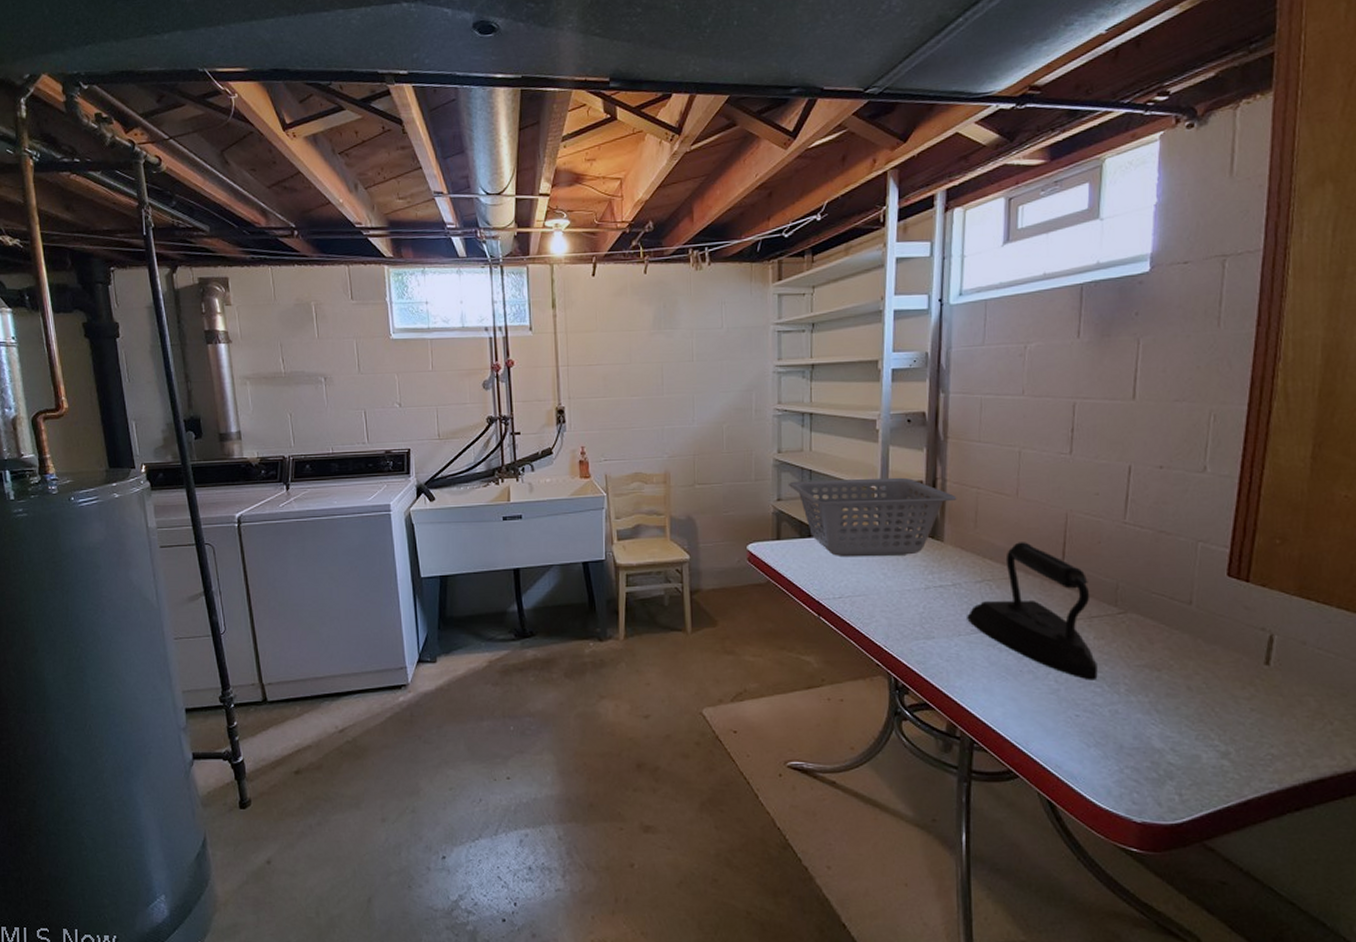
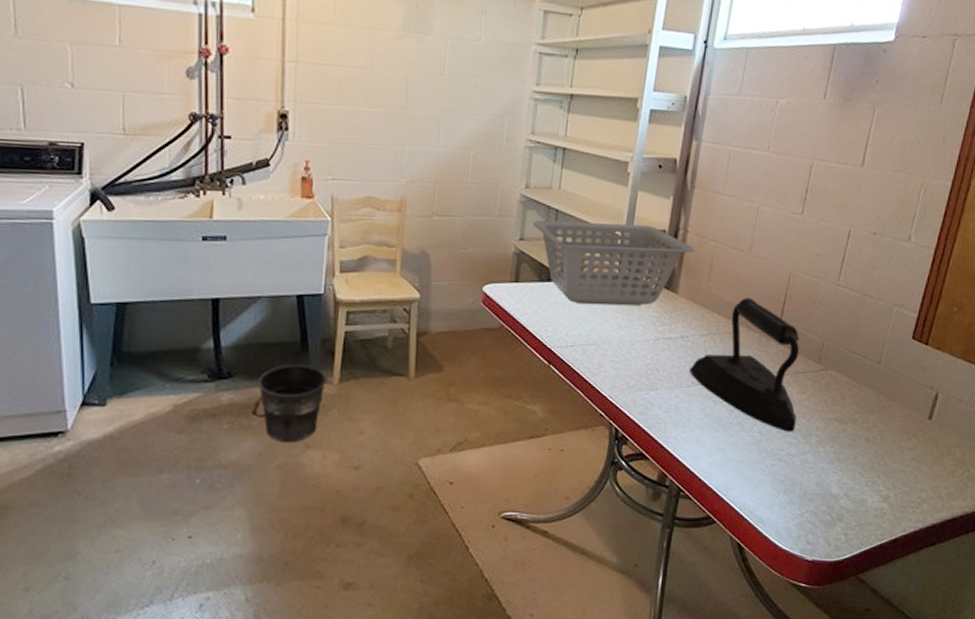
bucket: none [552,623,614,693] -> present [252,364,327,442]

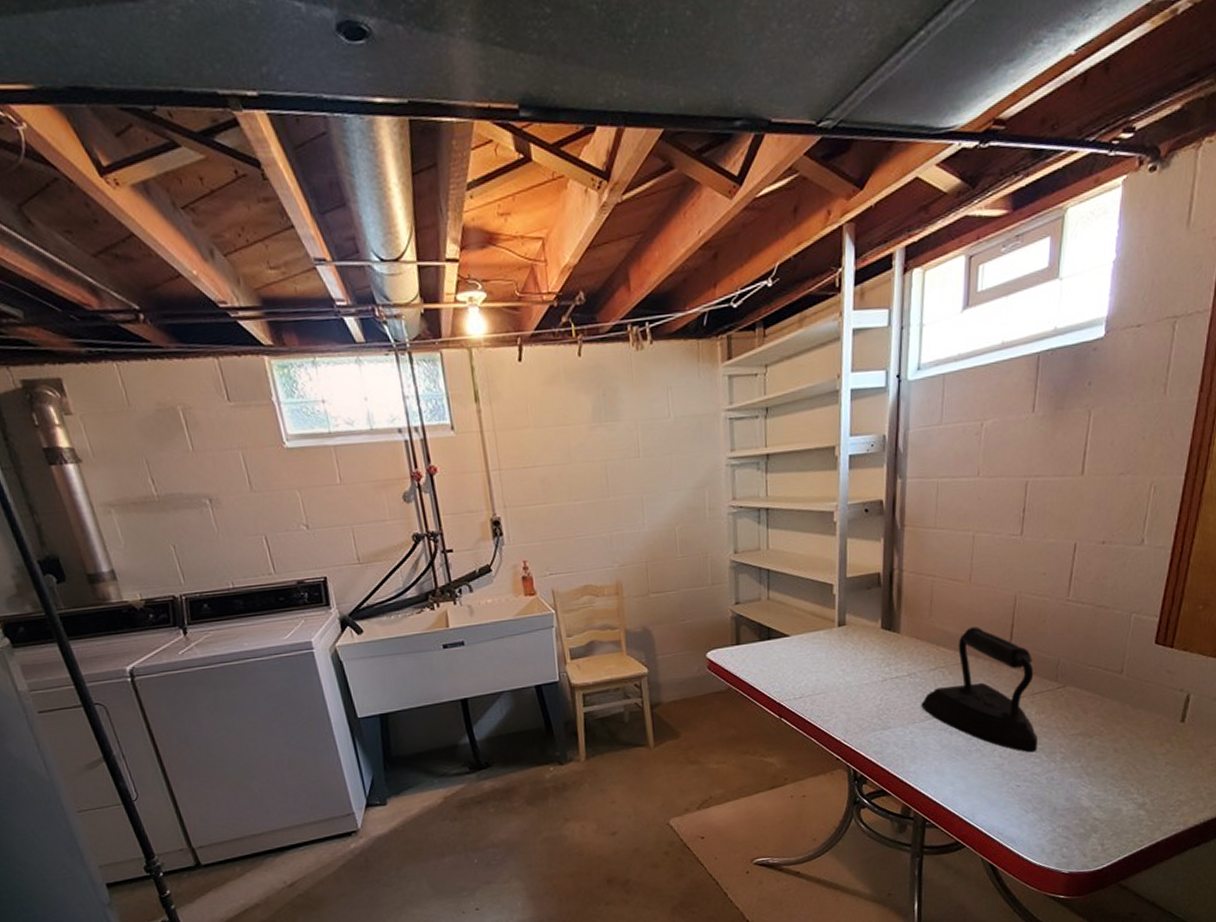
bucket: present [252,364,327,442] -> none [512,747,575,819]
laundry basket: present [533,220,696,305] -> none [747,570,913,657]

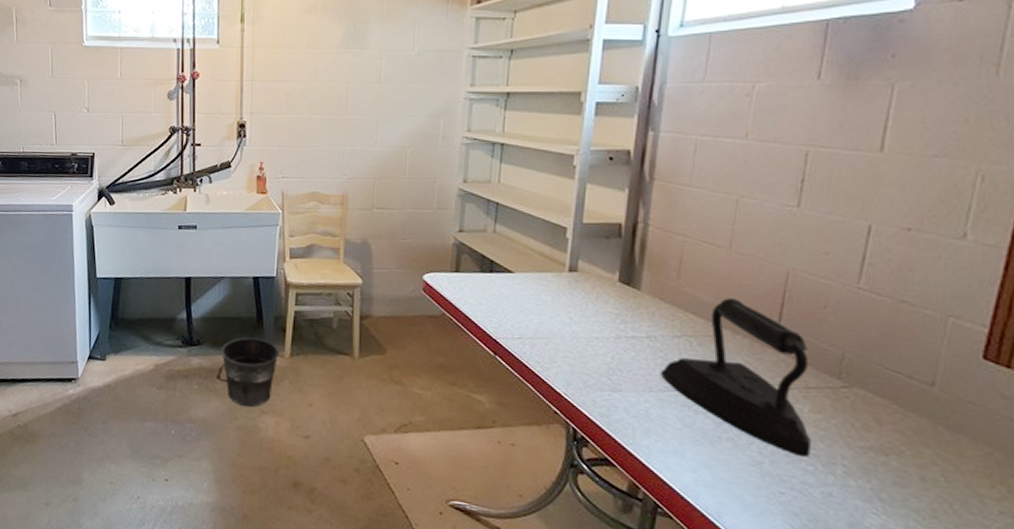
bucket: none [512,747,575,819] -> present [216,337,280,407]

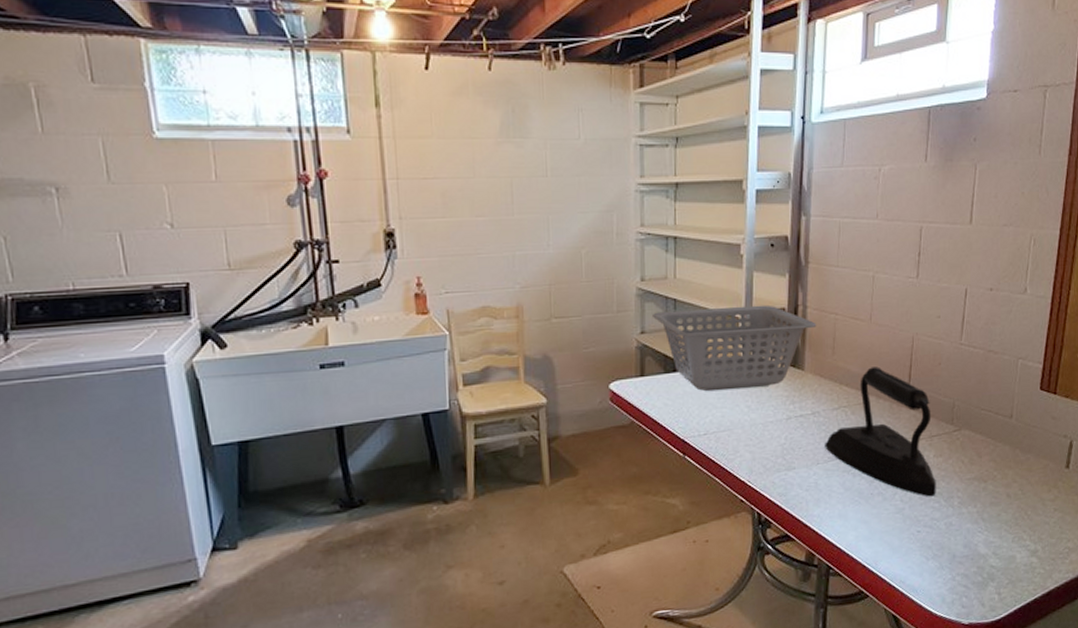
bucket: present [216,337,280,407] -> none [388,483,462,566]
laundry basket: none [473,213,660,301] -> present [653,305,817,392]

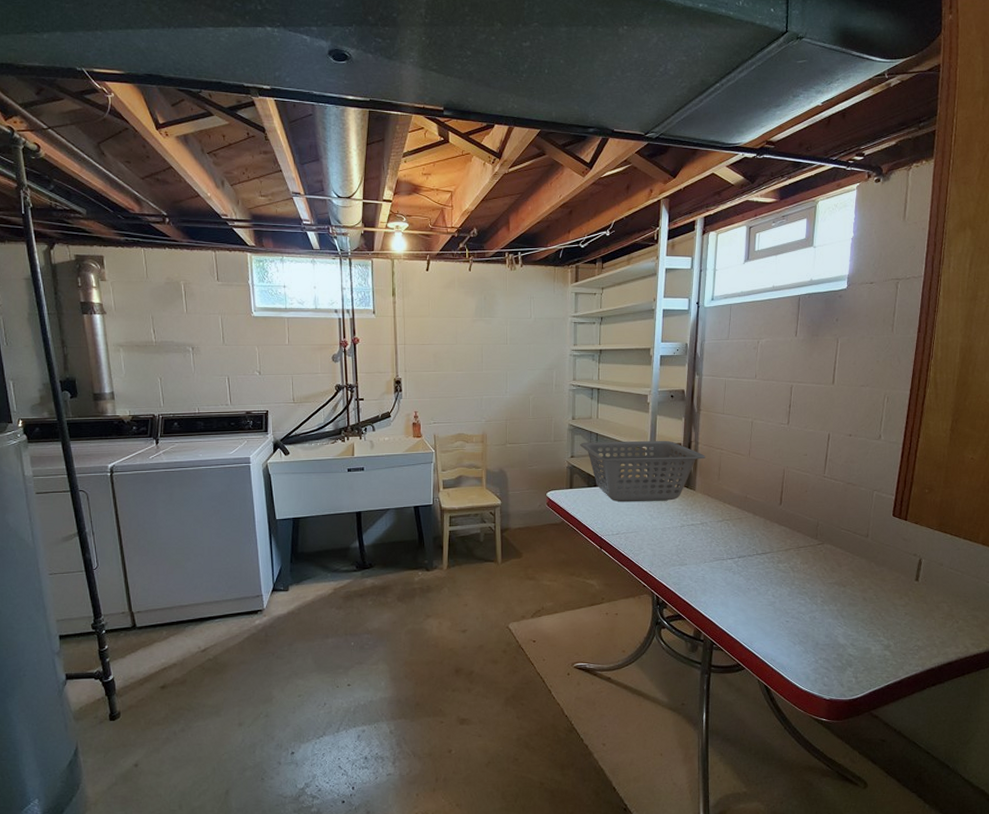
iron: present [825,366,936,497] -> none [711,491,802,595]

